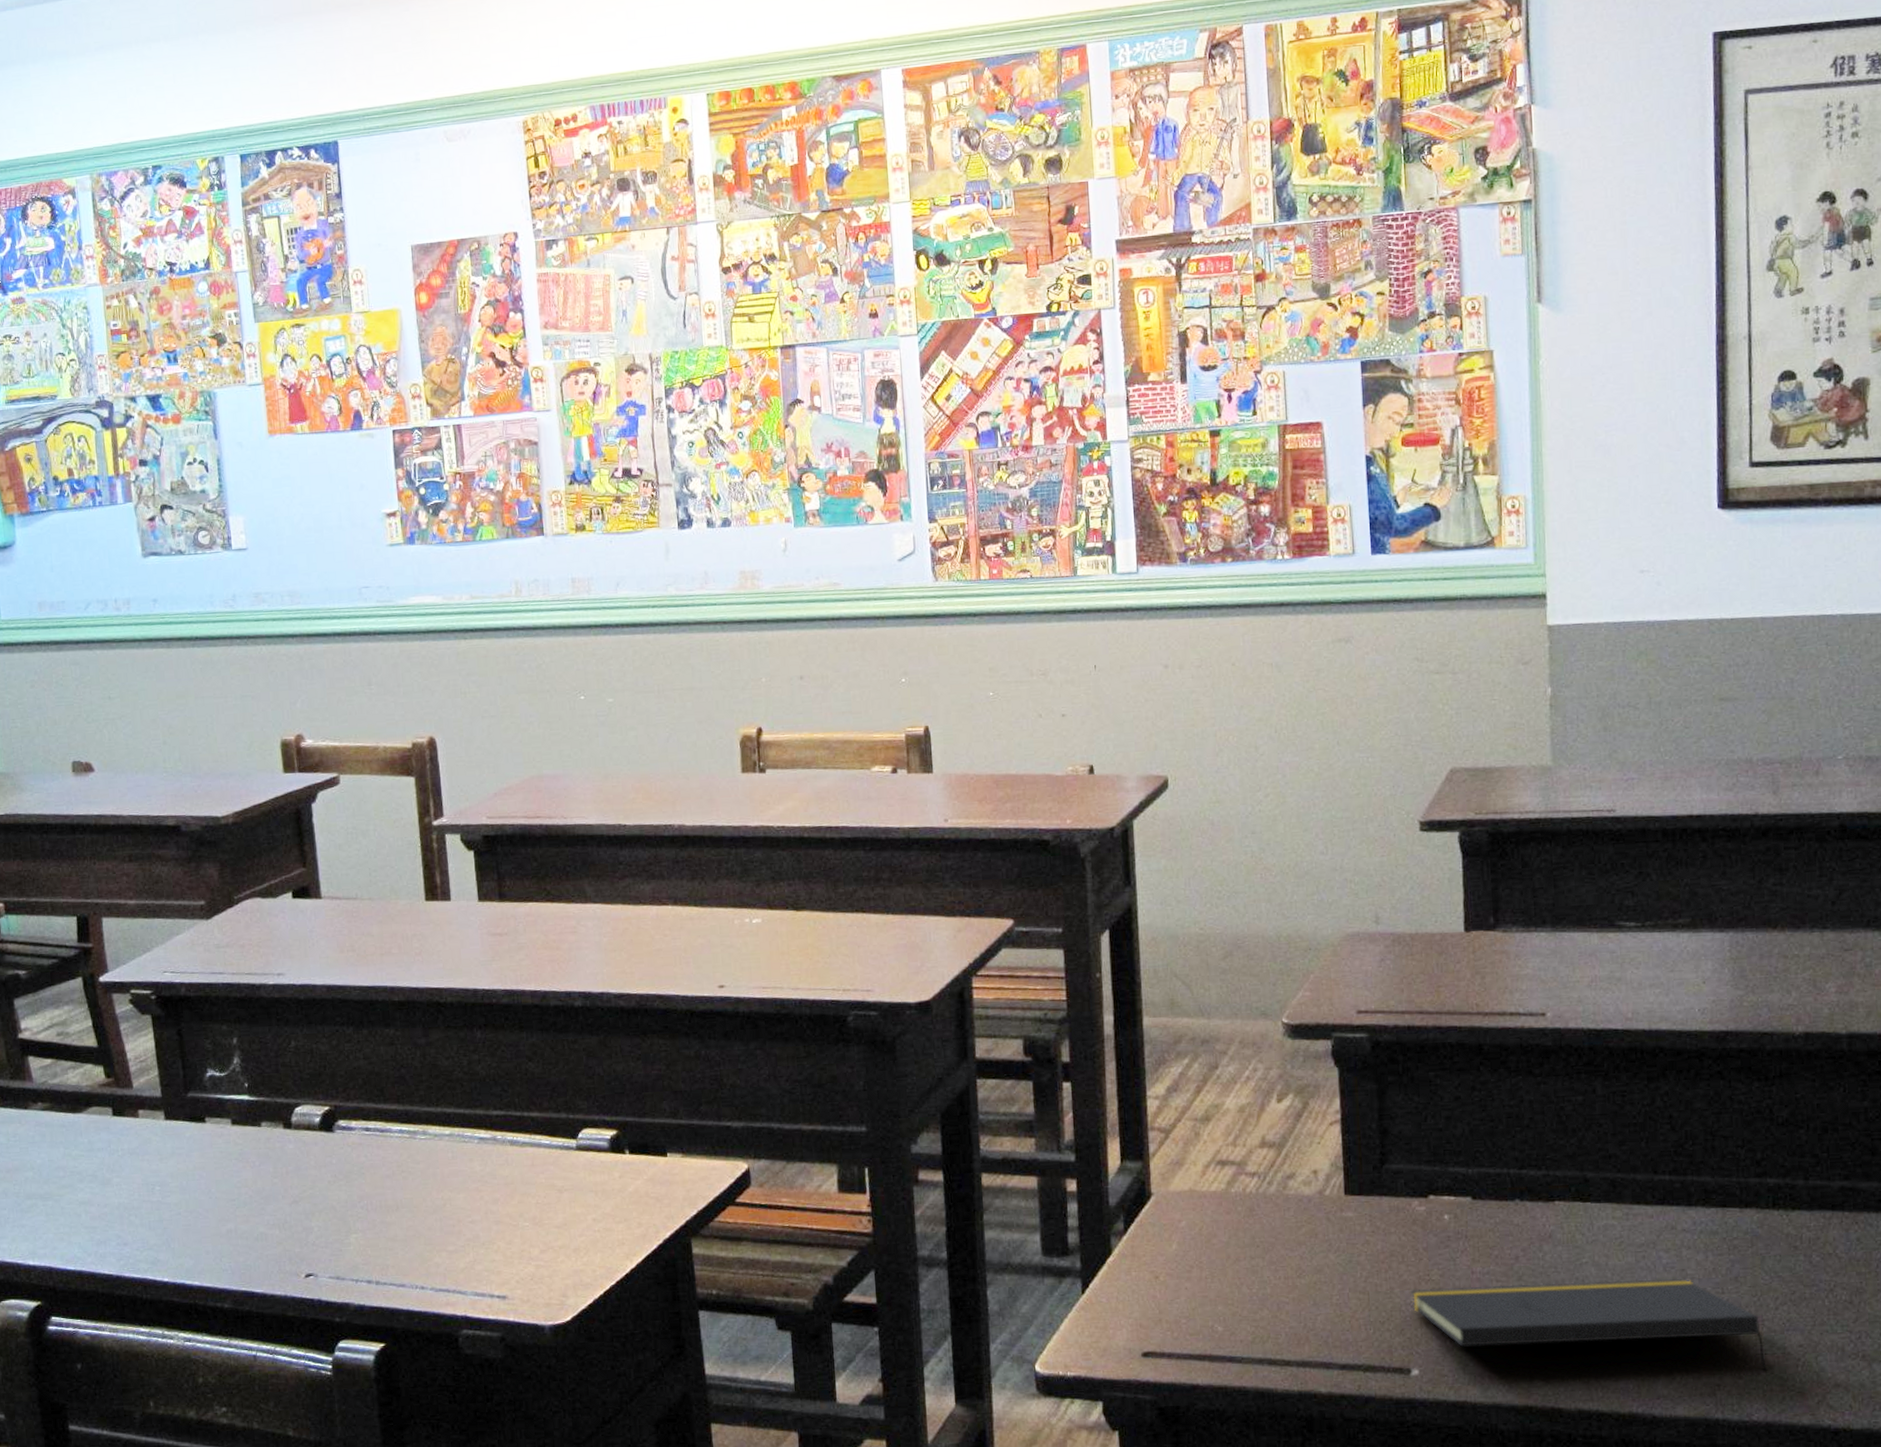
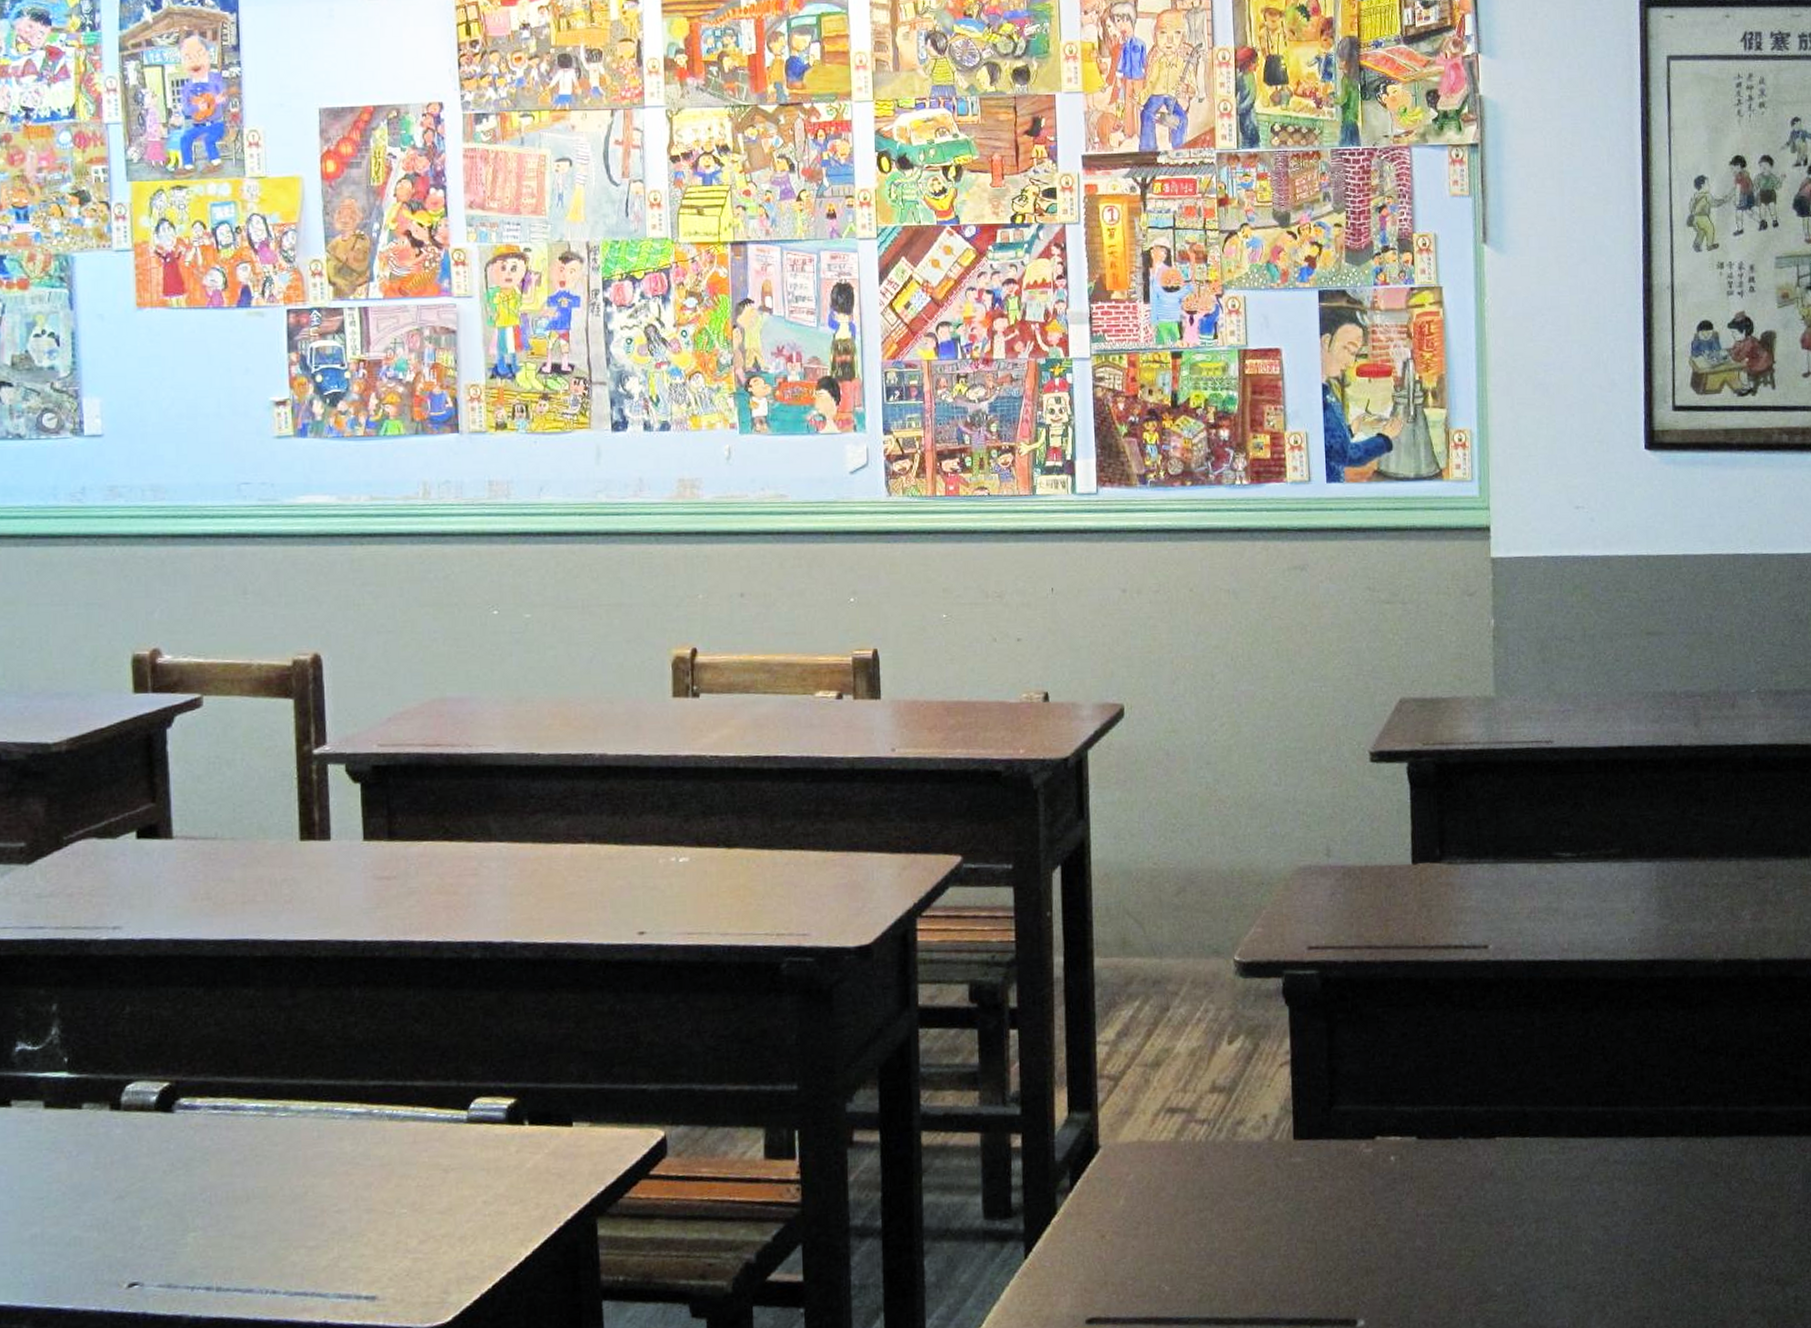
notepad: present [1411,1279,1768,1371] -> none [1358,1211,1692,1301]

